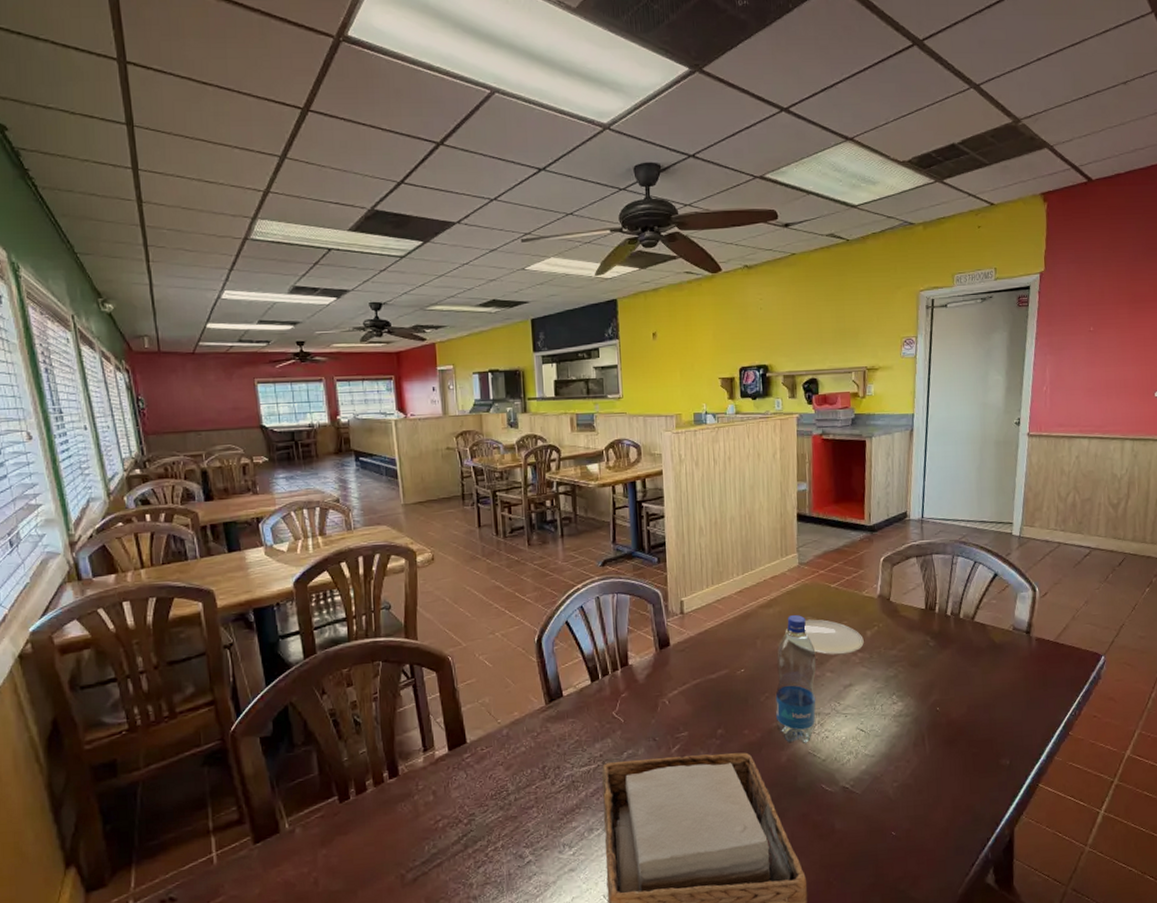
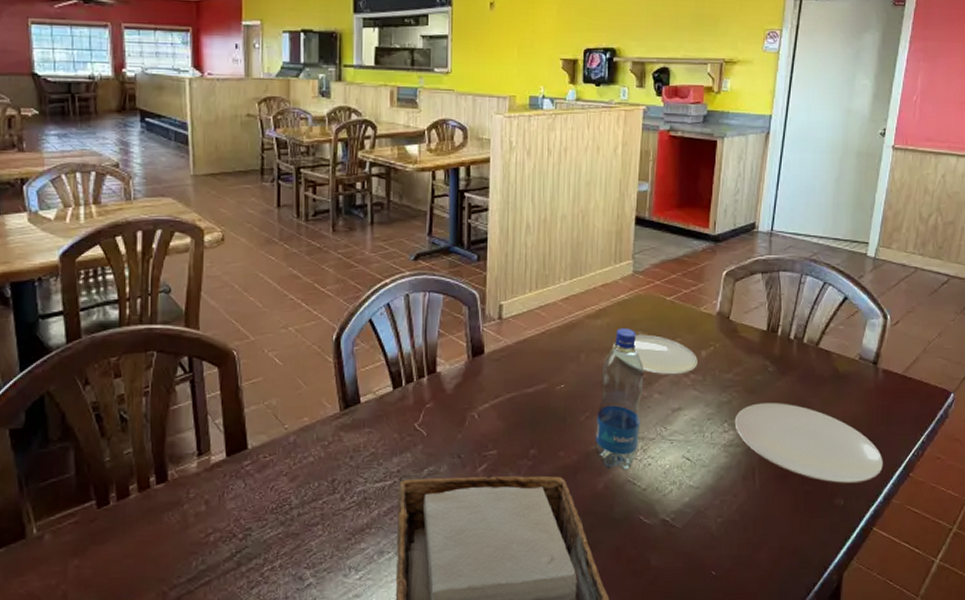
plate: none [902,674,1043,746] -> present [734,403,883,484]

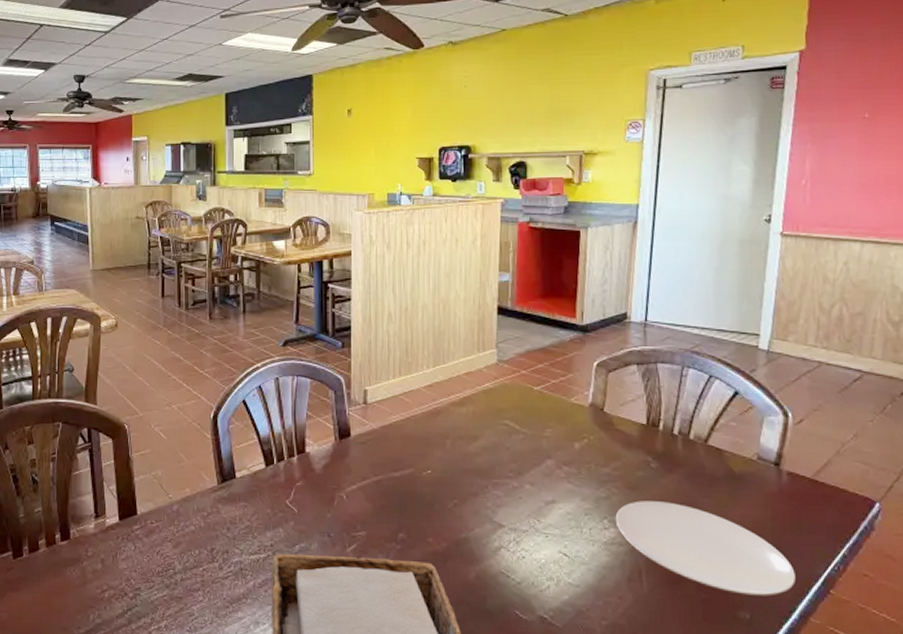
bottle: present [595,327,644,470] -> none [464,416,514,561]
plate: present [613,334,698,375] -> none [479,423,571,467]

